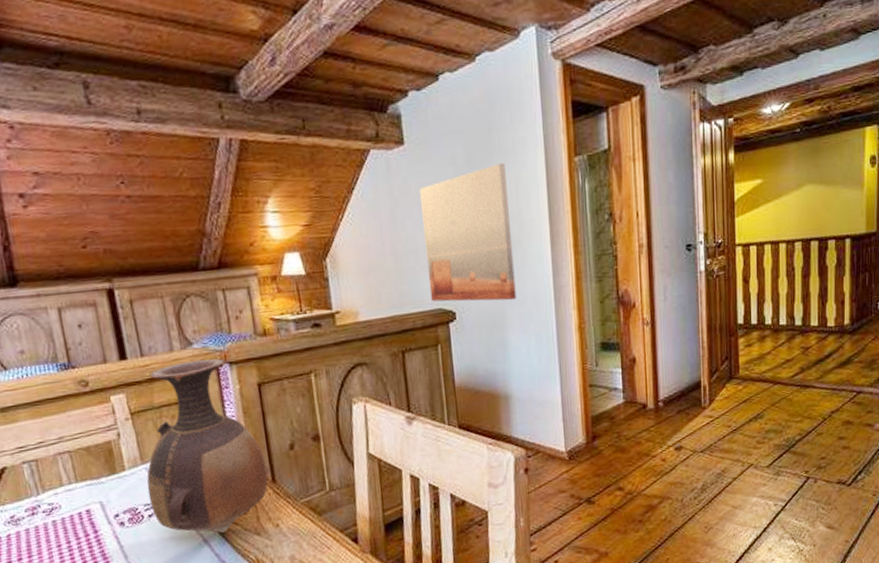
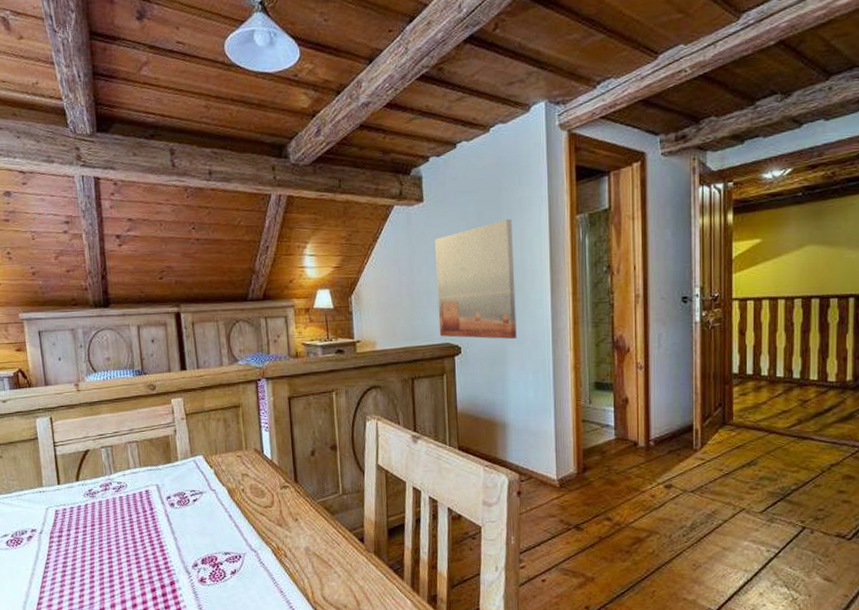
vase: present [147,359,268,533] -> none [194,374,292,521]

